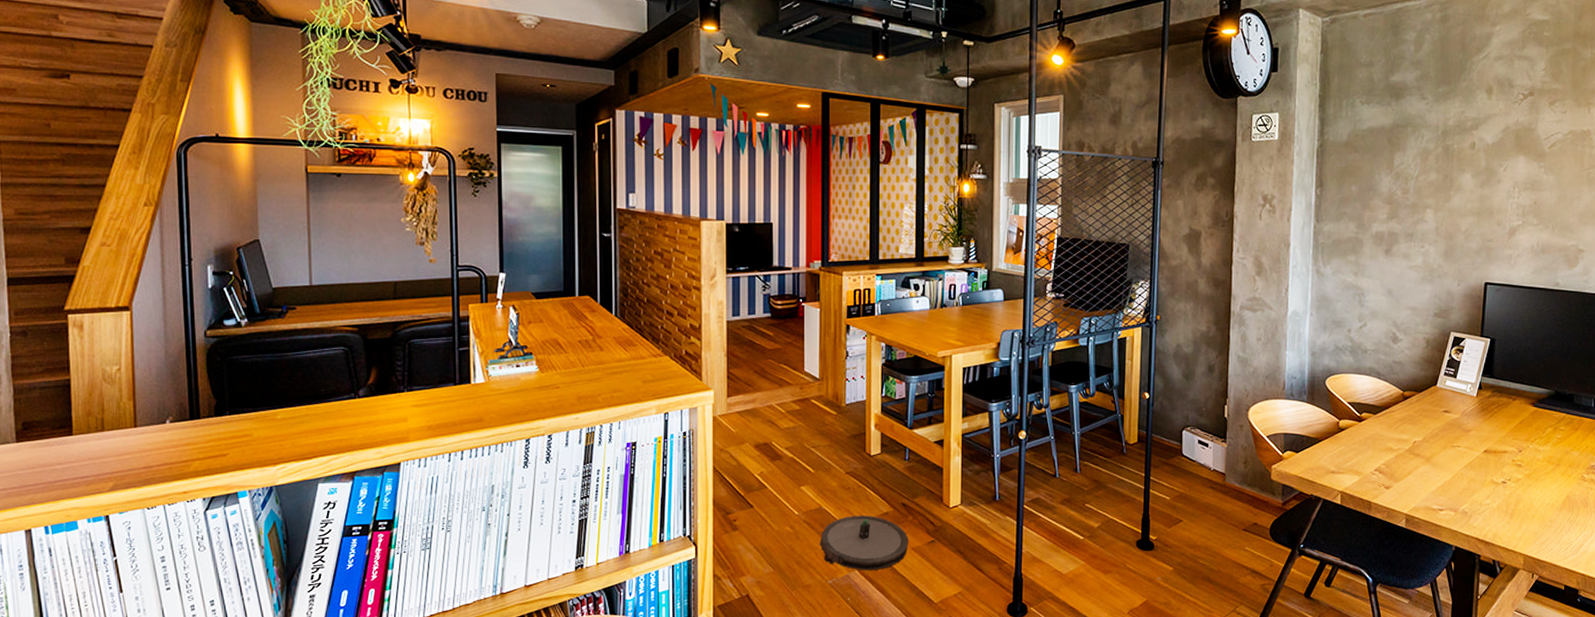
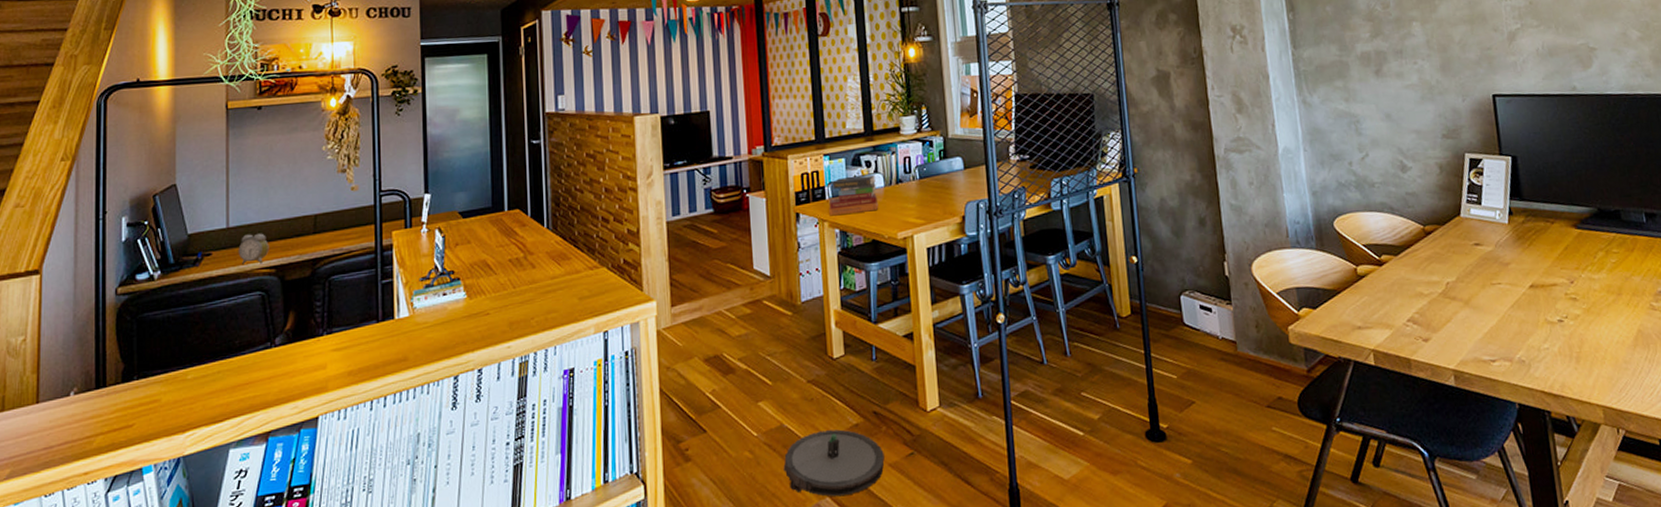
alarm clock: none [321,293,351,322] -> present [238,233,269,266]
books: none [877,298,923,331] -> present [828,175,879,216]

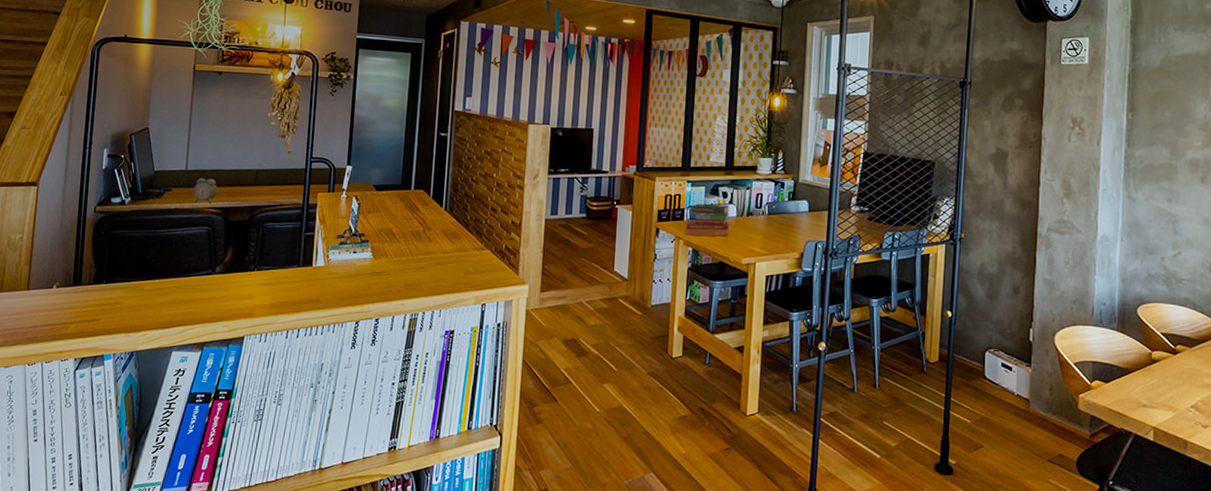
robot vacuum: present [783,429,885,497] -> none [618,416,705,475]

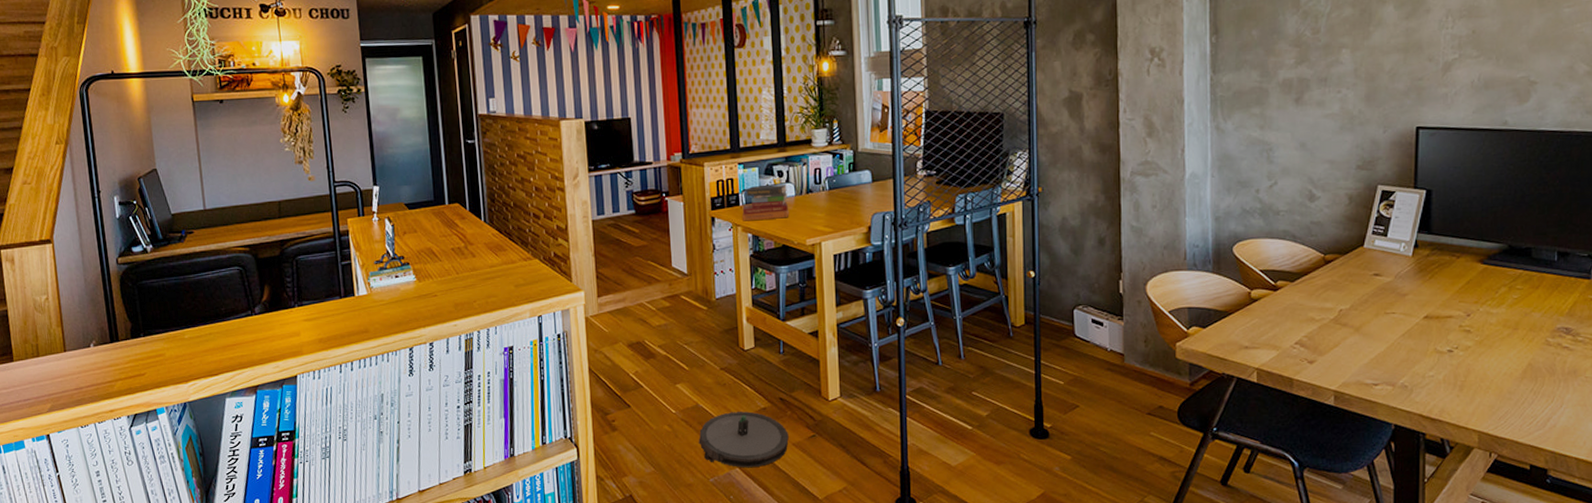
alarm clock: present [193,178,218,204] -> none [215,215,242,243]
robot vacuum: none [618,416,705,475] -> present [698,411,789,468]

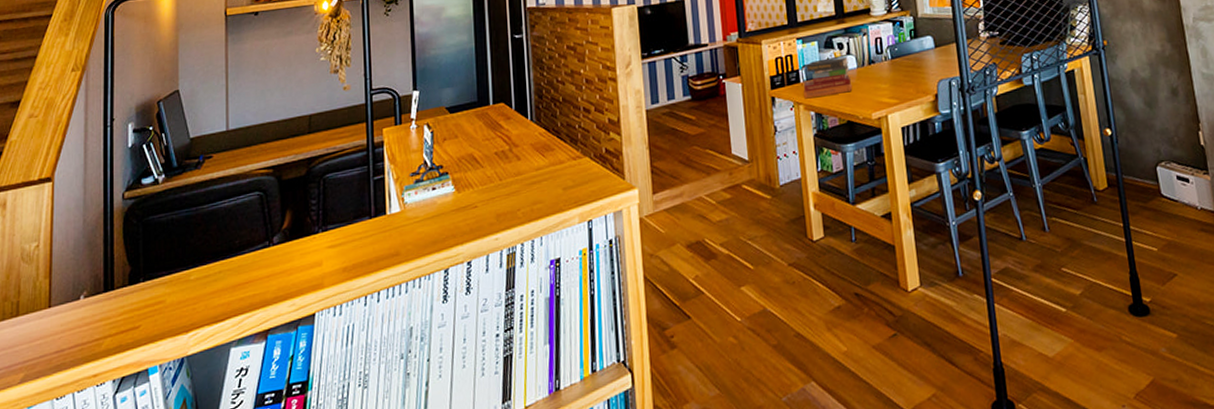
robot vacuum: present [698,411,789,468] -> none [768,312,868,381]

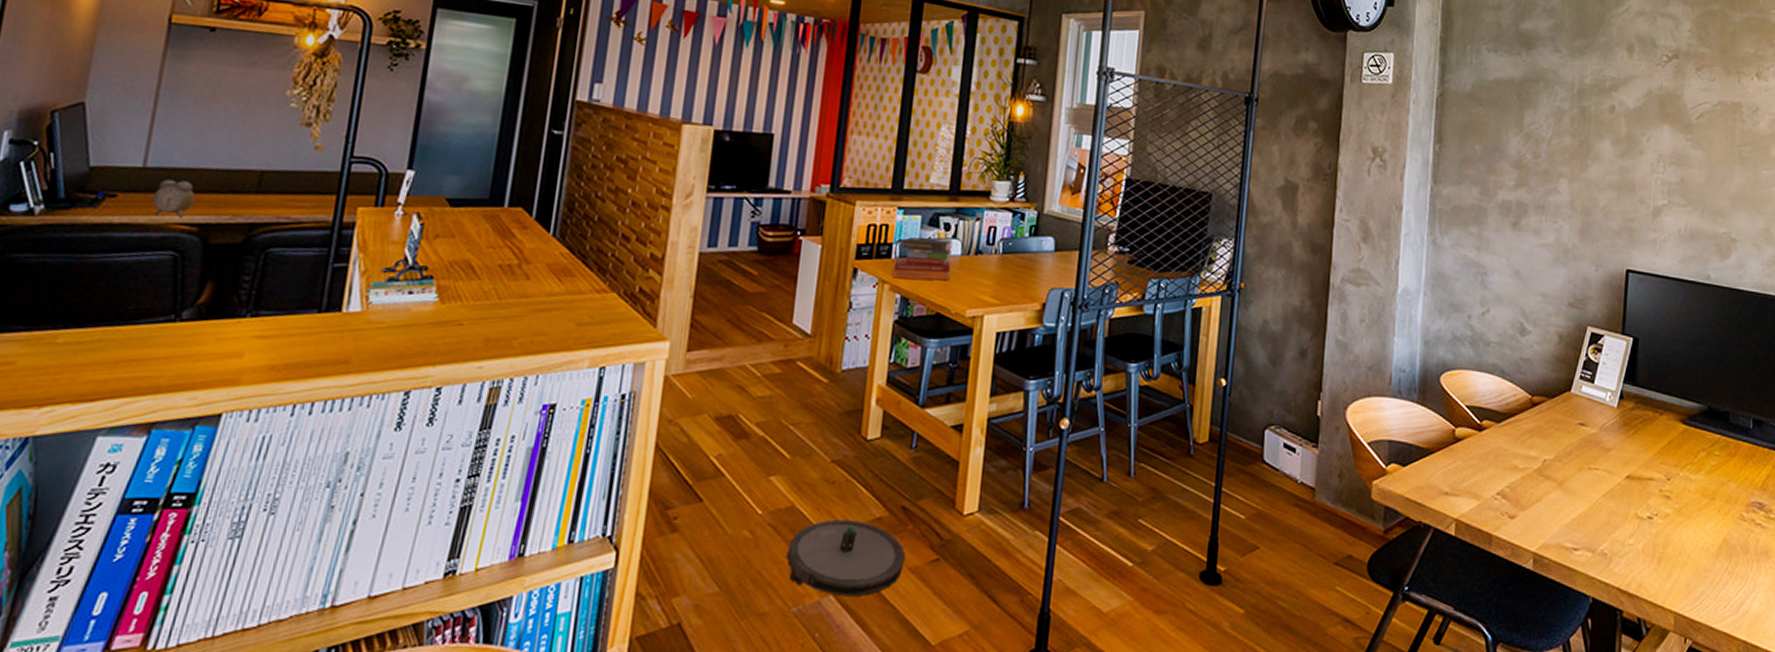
alarm clock: none [237,134,267,167] -> present [152,179,195,218]
robot vacuum: none [768,312,868,381] -> present [785,519,906,597]

